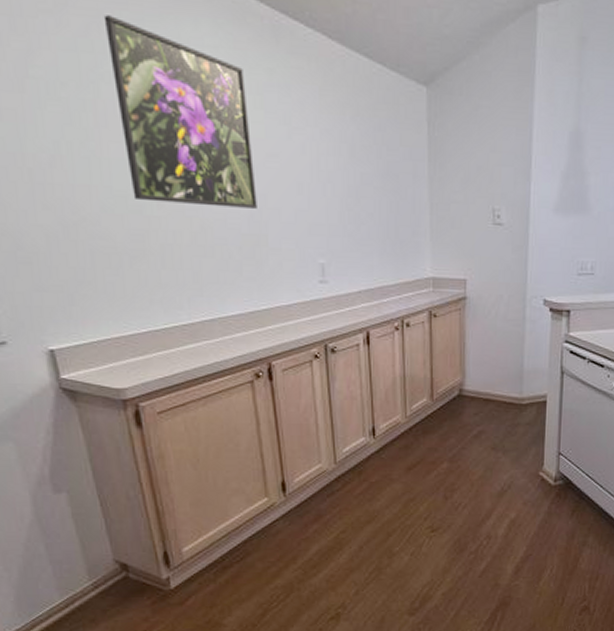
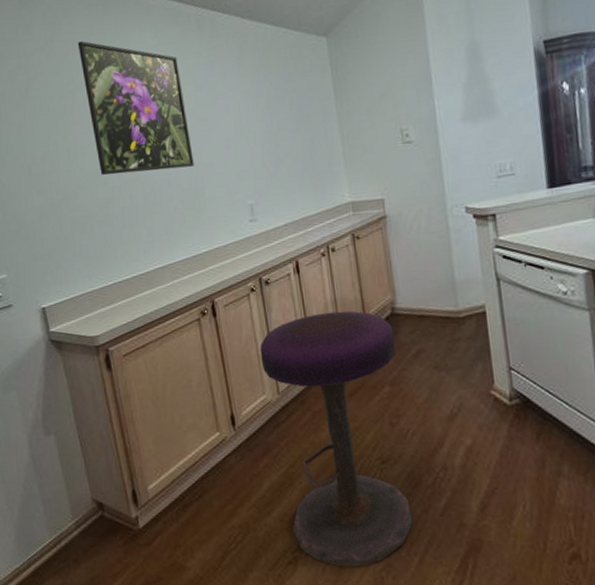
stool: none [319,387,459,621] -> present [259,310,414,567]

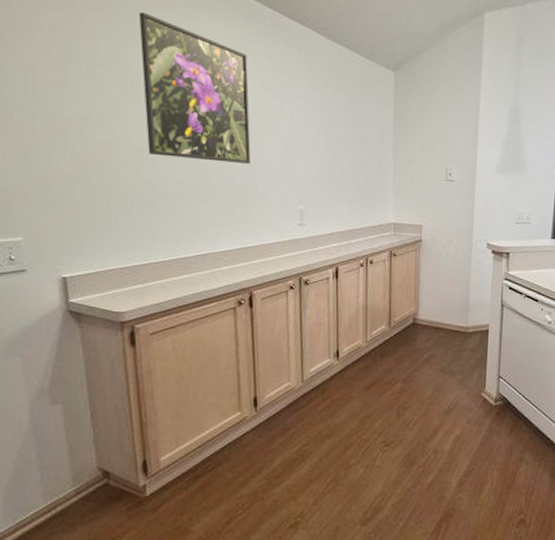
stool: present [259,310,414,567] -> none [290,315,413,530]

